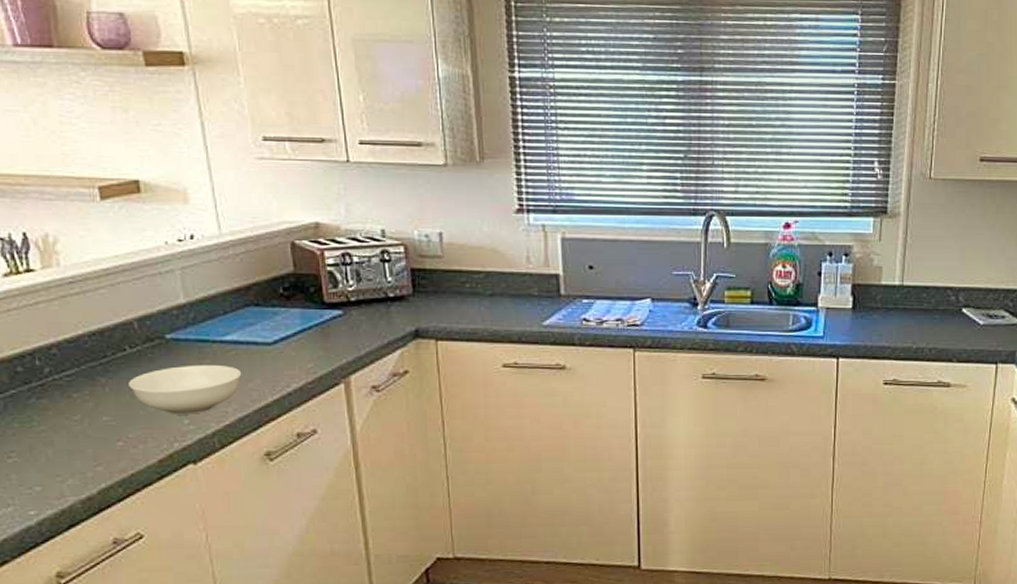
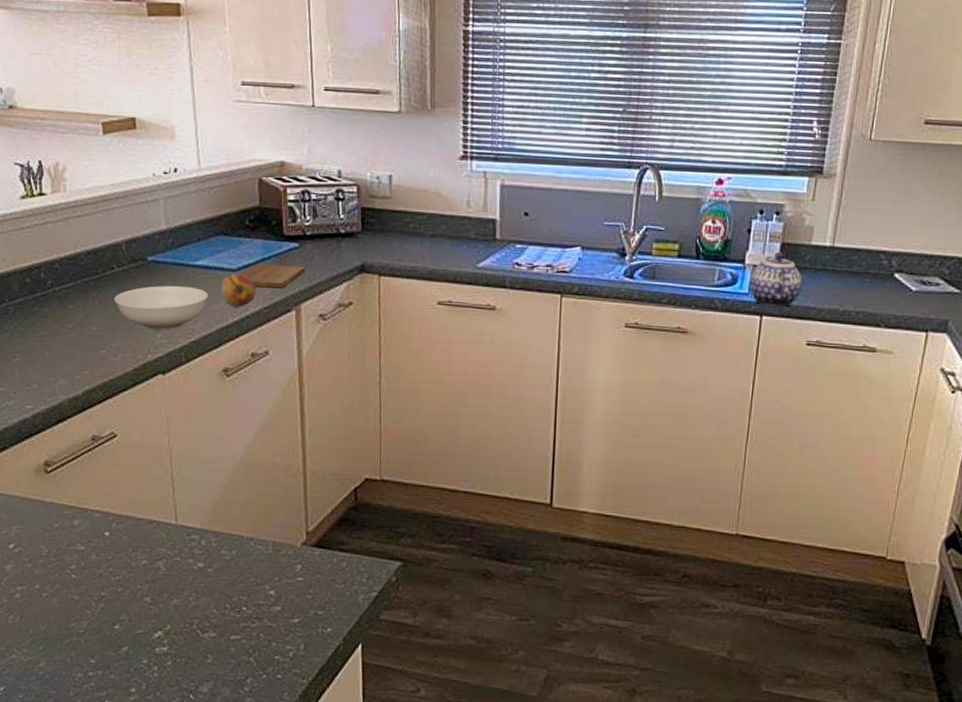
fruit: none [256,347,297,384] -> present [221,273,256,307]
cutting board: none [277,335,353,361] -> present [240,264,306,289]
teapot: none [823,293,876,349] -> present [749,252,803,308]

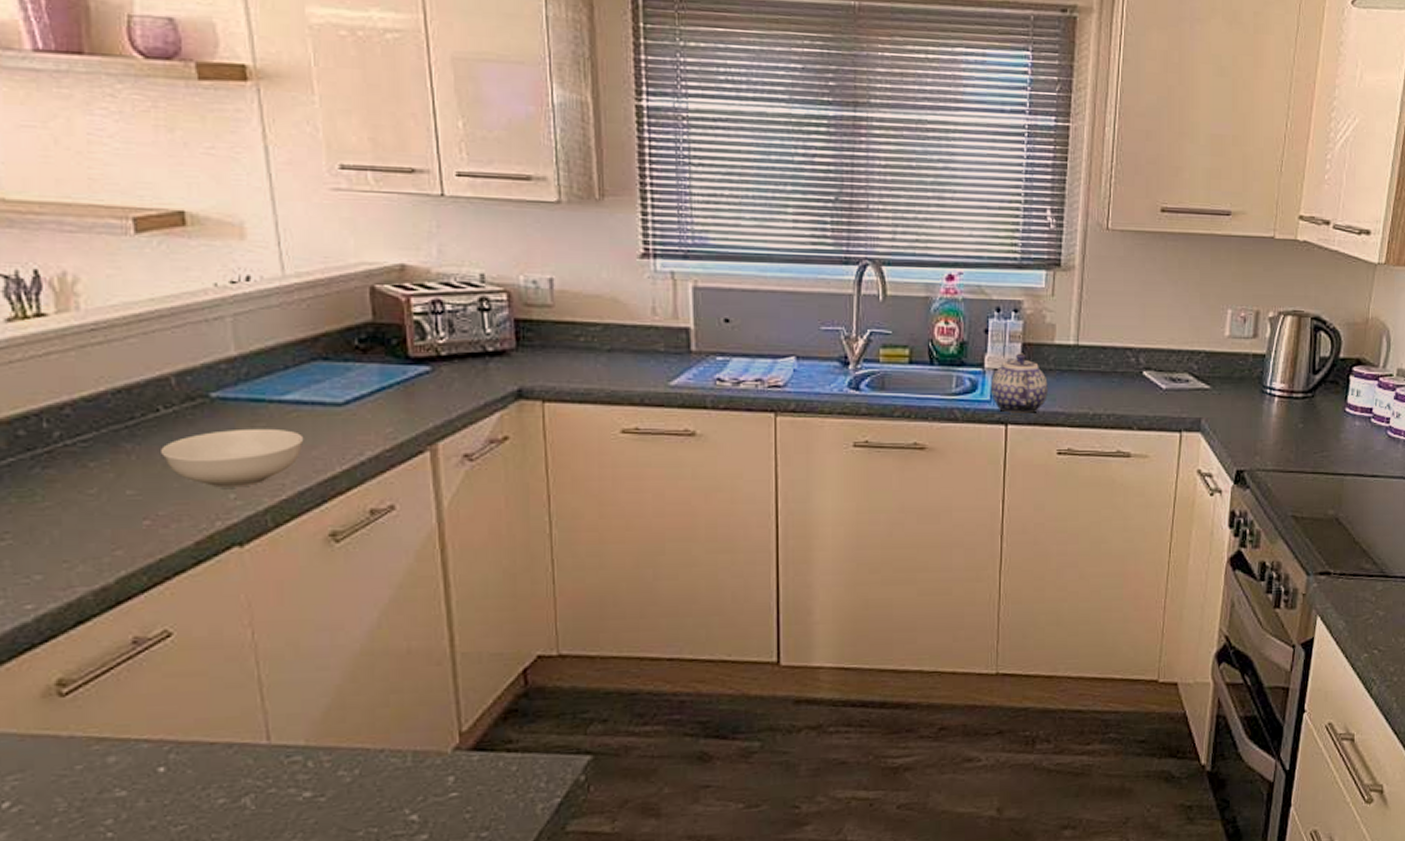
fruit: present [221,273,256,307] -> none [323,408,373,451]
cutting board: present [240,264,306,289] -> none [349,395,442,425]

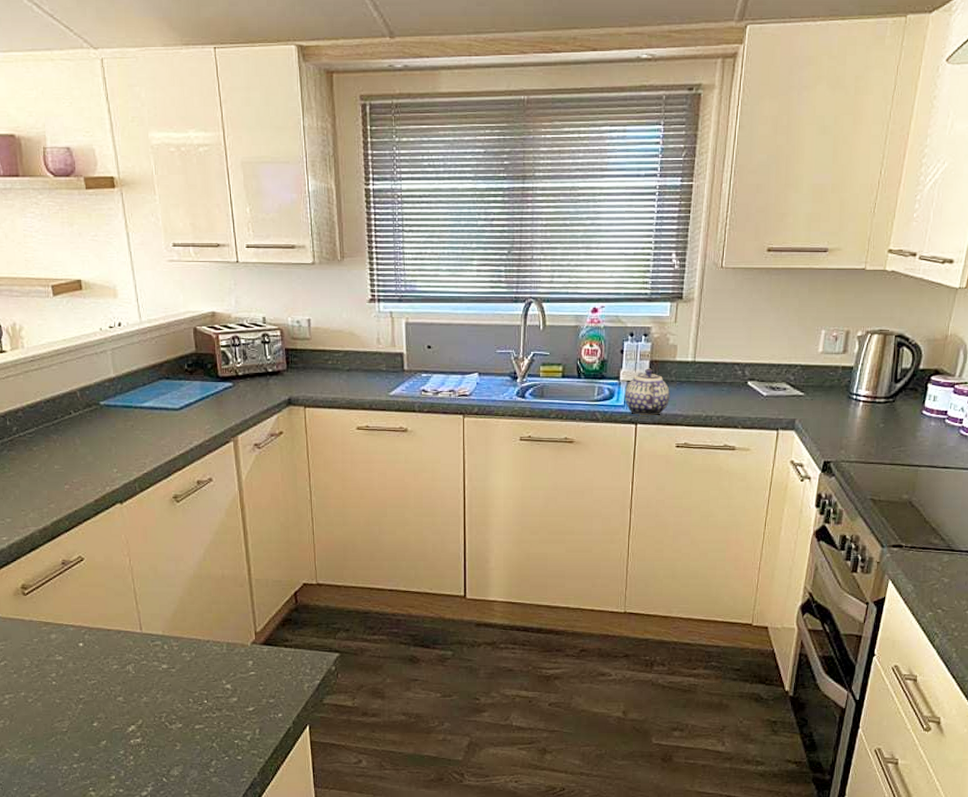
bowl: present [159,428,304,488] -> none [72,425,156,465]

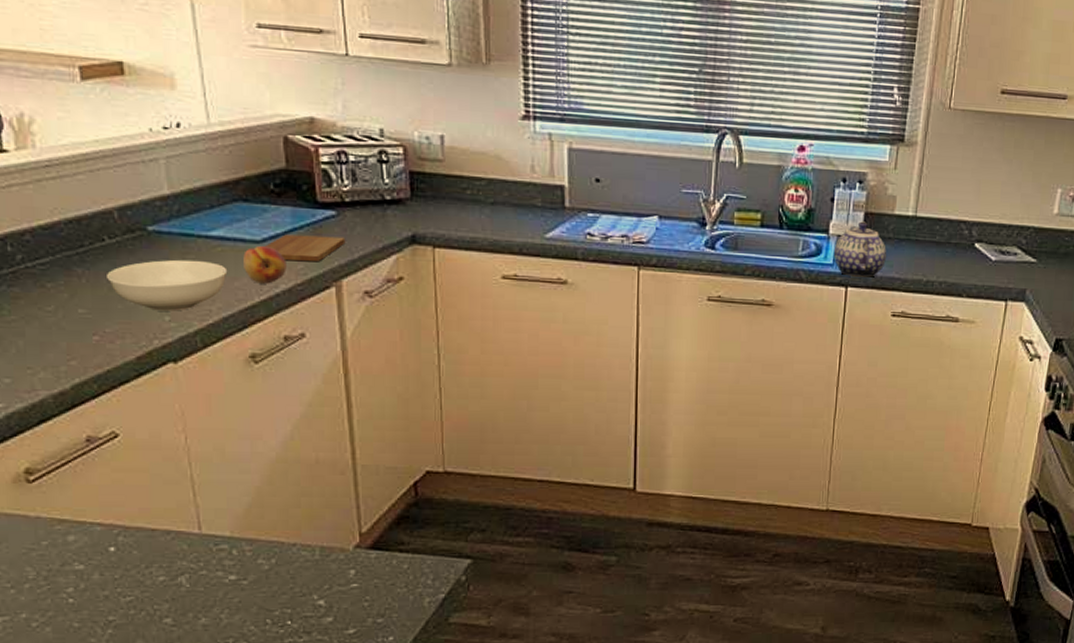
bowl: none [72,425,156,465] -> present [105,259,228,312]
fruit: none [167,412,198,441] -> present [243,245,287,284]
cutting board: none [182,403,240,423] -> present [266,234,346,262]

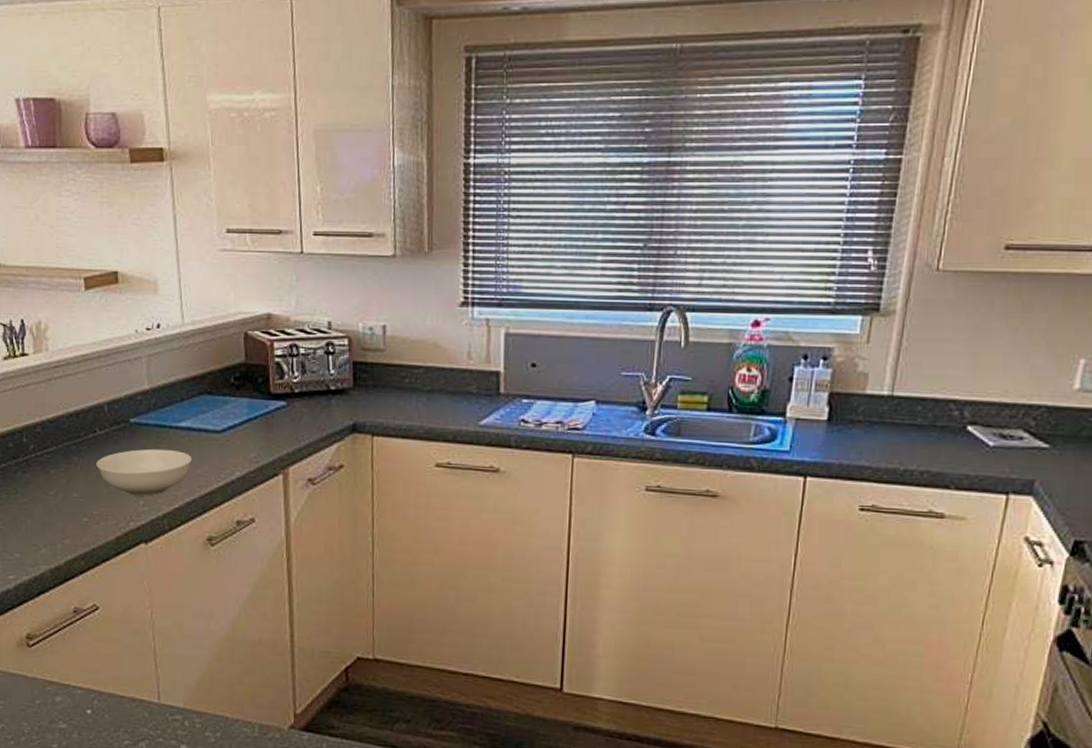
fruit: present [243,245,287,284] -> none [206,435,242,471]
cutting board: present [266,234,346,262] -> none [225,424,294,451]
teapot: present [833,221,887,278] -> none [790,402,856,467]

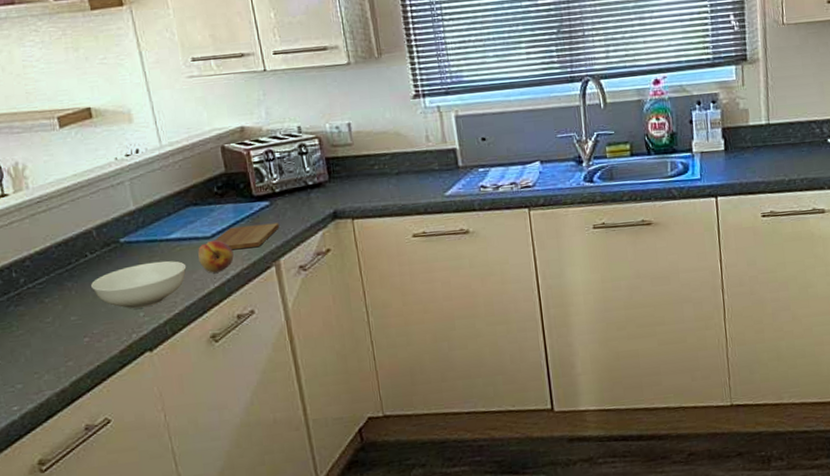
fruit: none [206,435,242,471] -> present [198,240,234,273]
cutting board: none [225,424,294,451] -> present [215,222,280,250]

